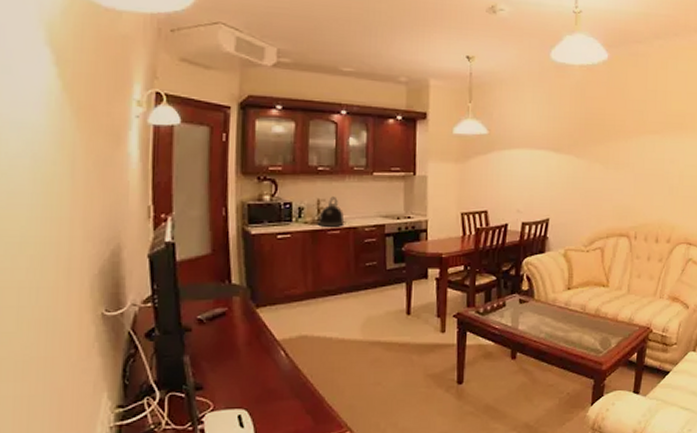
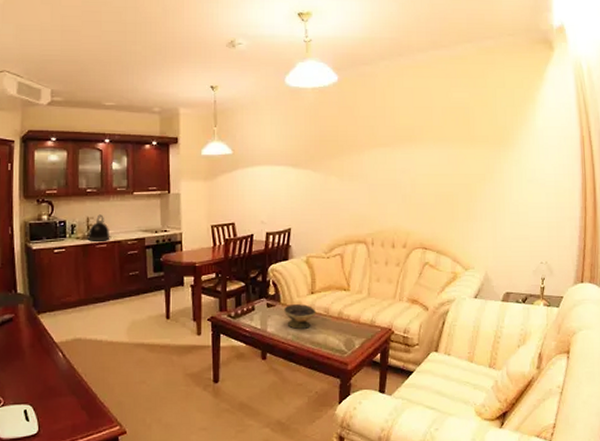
decorative bowl: none [536,301,572,327] -> present [283,304,317,329]

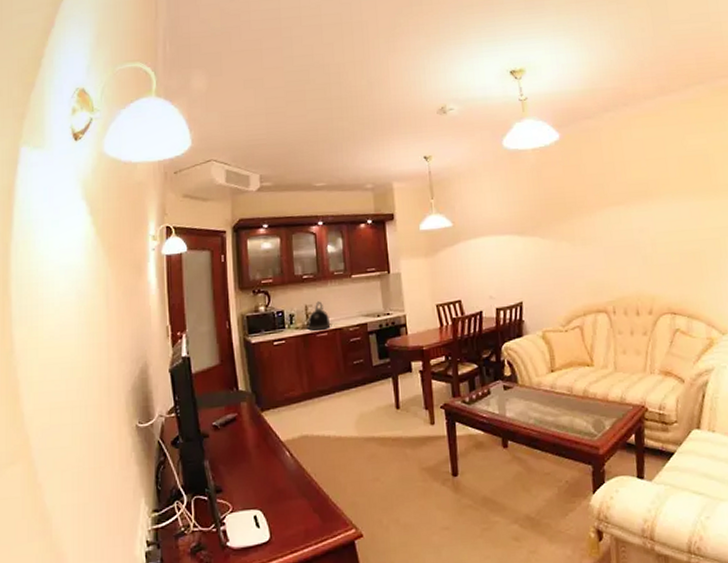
decorative bowl: present [283,304,317,329] -> none [522,384,559,412]

